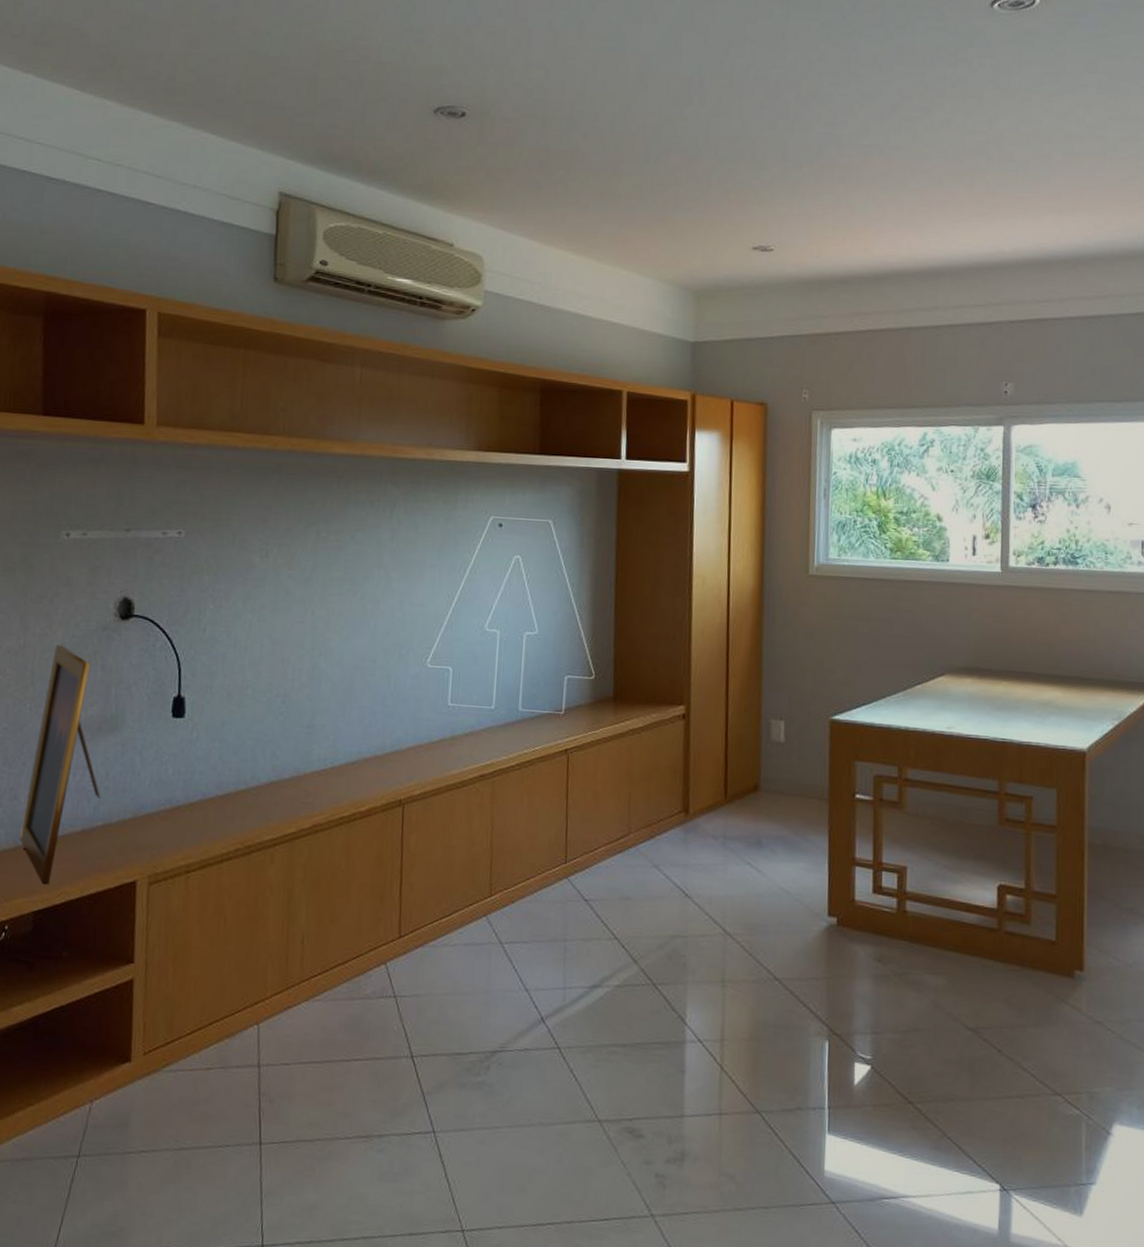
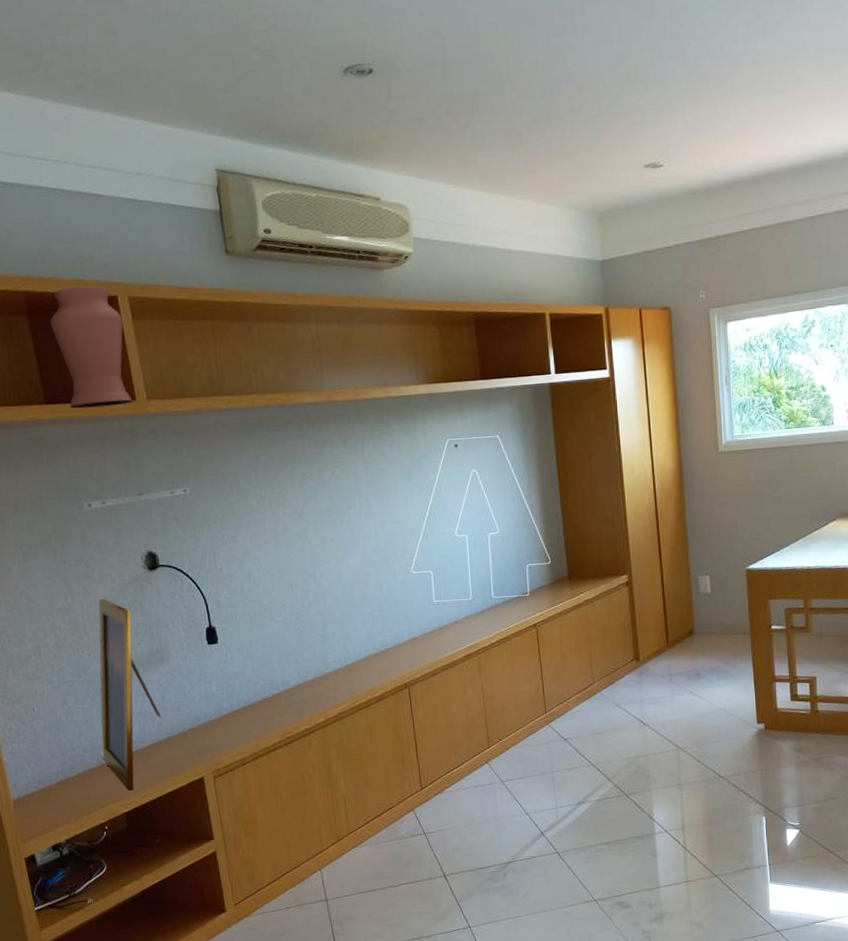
decorative vase: none [67,294,147,428] -> present [50,286,134,409]

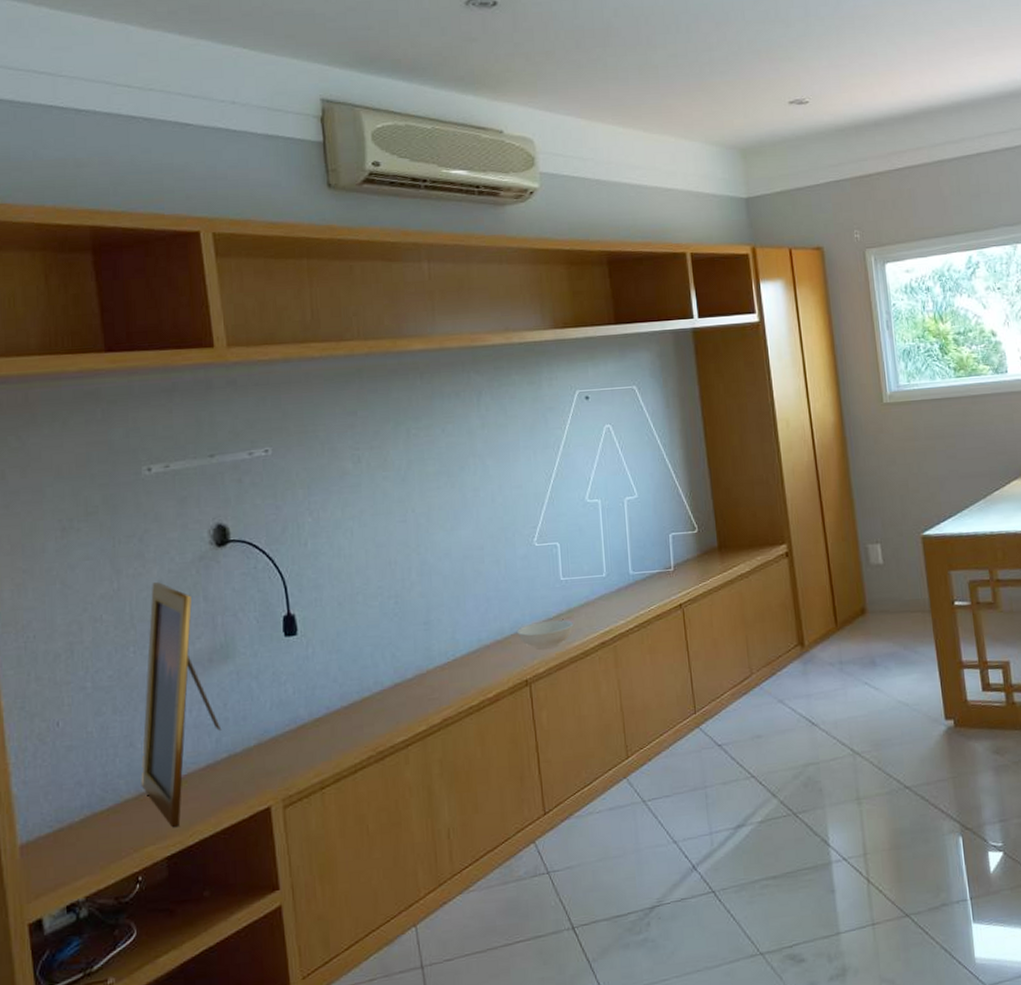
decorative vase: present [50,286,134,409] -> none [119,220,211,358]
bowl: none [398,635,445,659] -> present [517,620,574,650]

